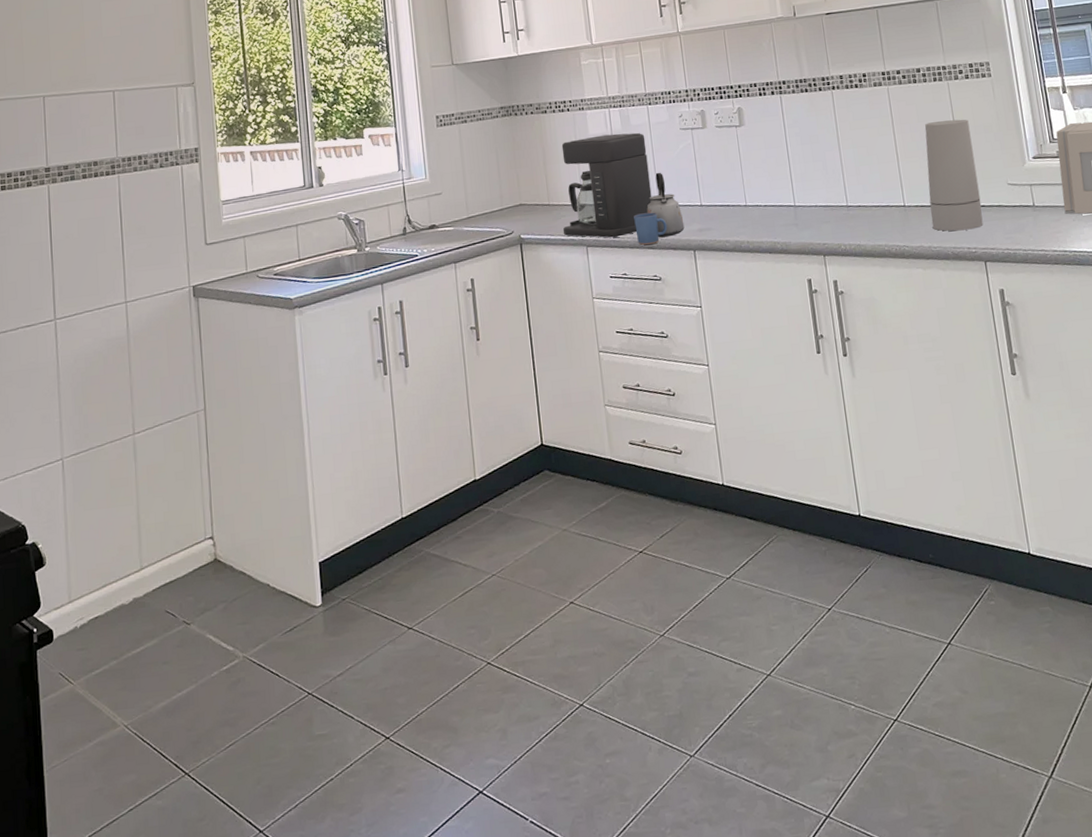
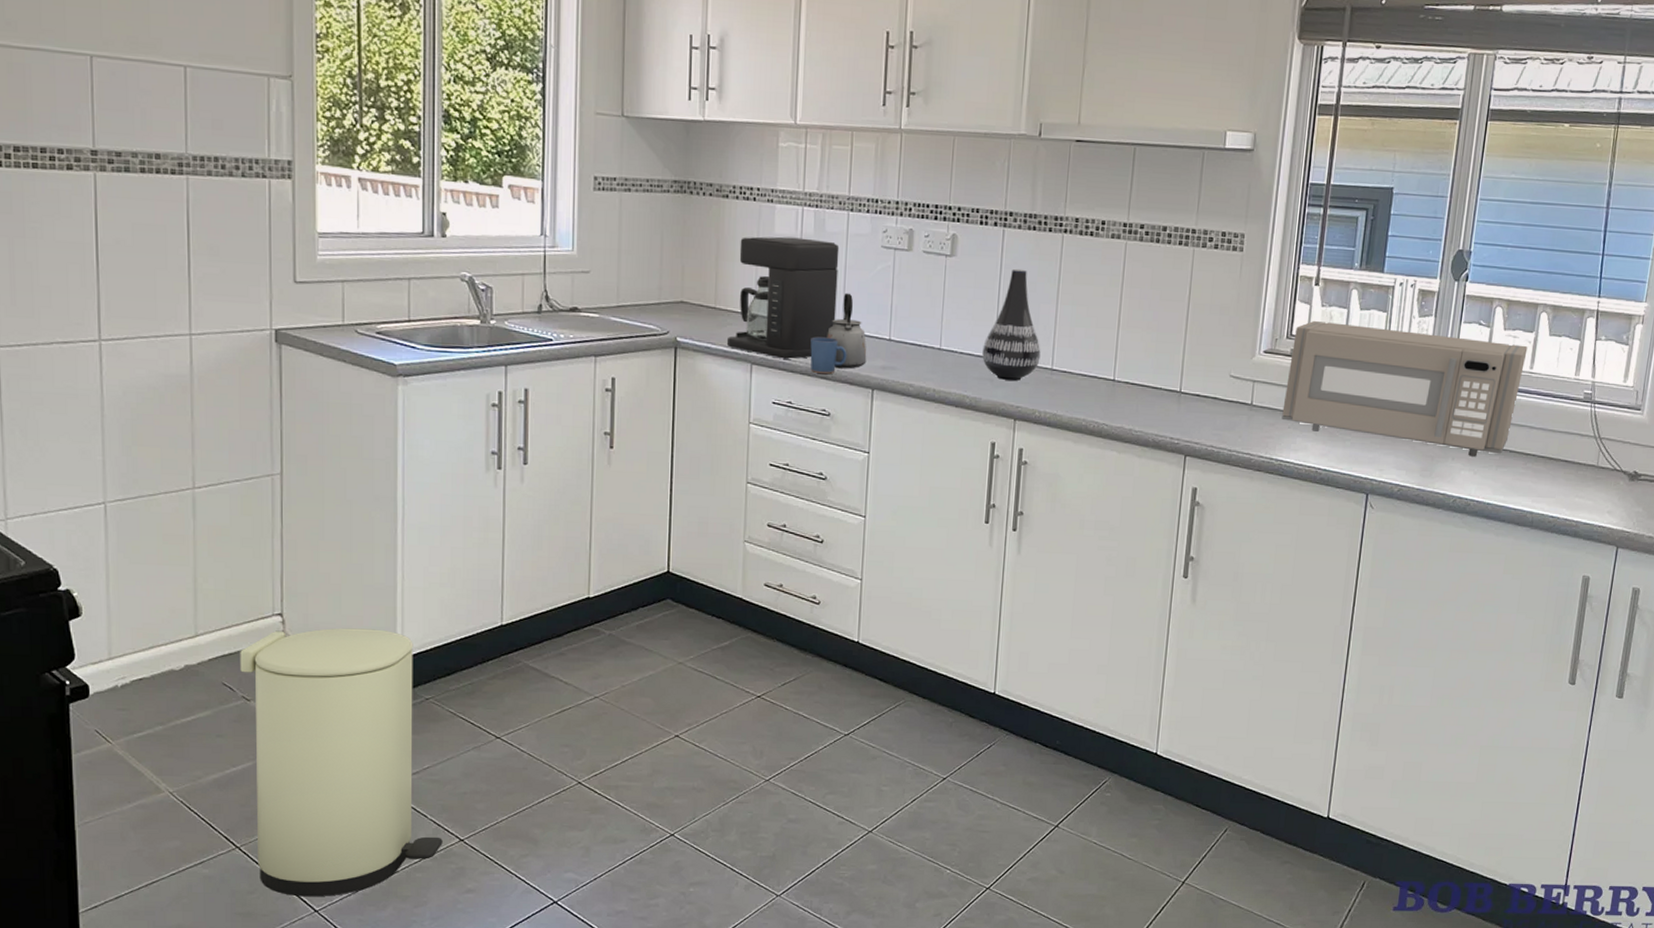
pedal bin: none [179,538,371,818] -> present [240,628,443,897]
vase: none [782,125,836,223] -> present [982,268,1041,381]
canister: present [924,119,984,232] -> none [1138,291,1206,419]

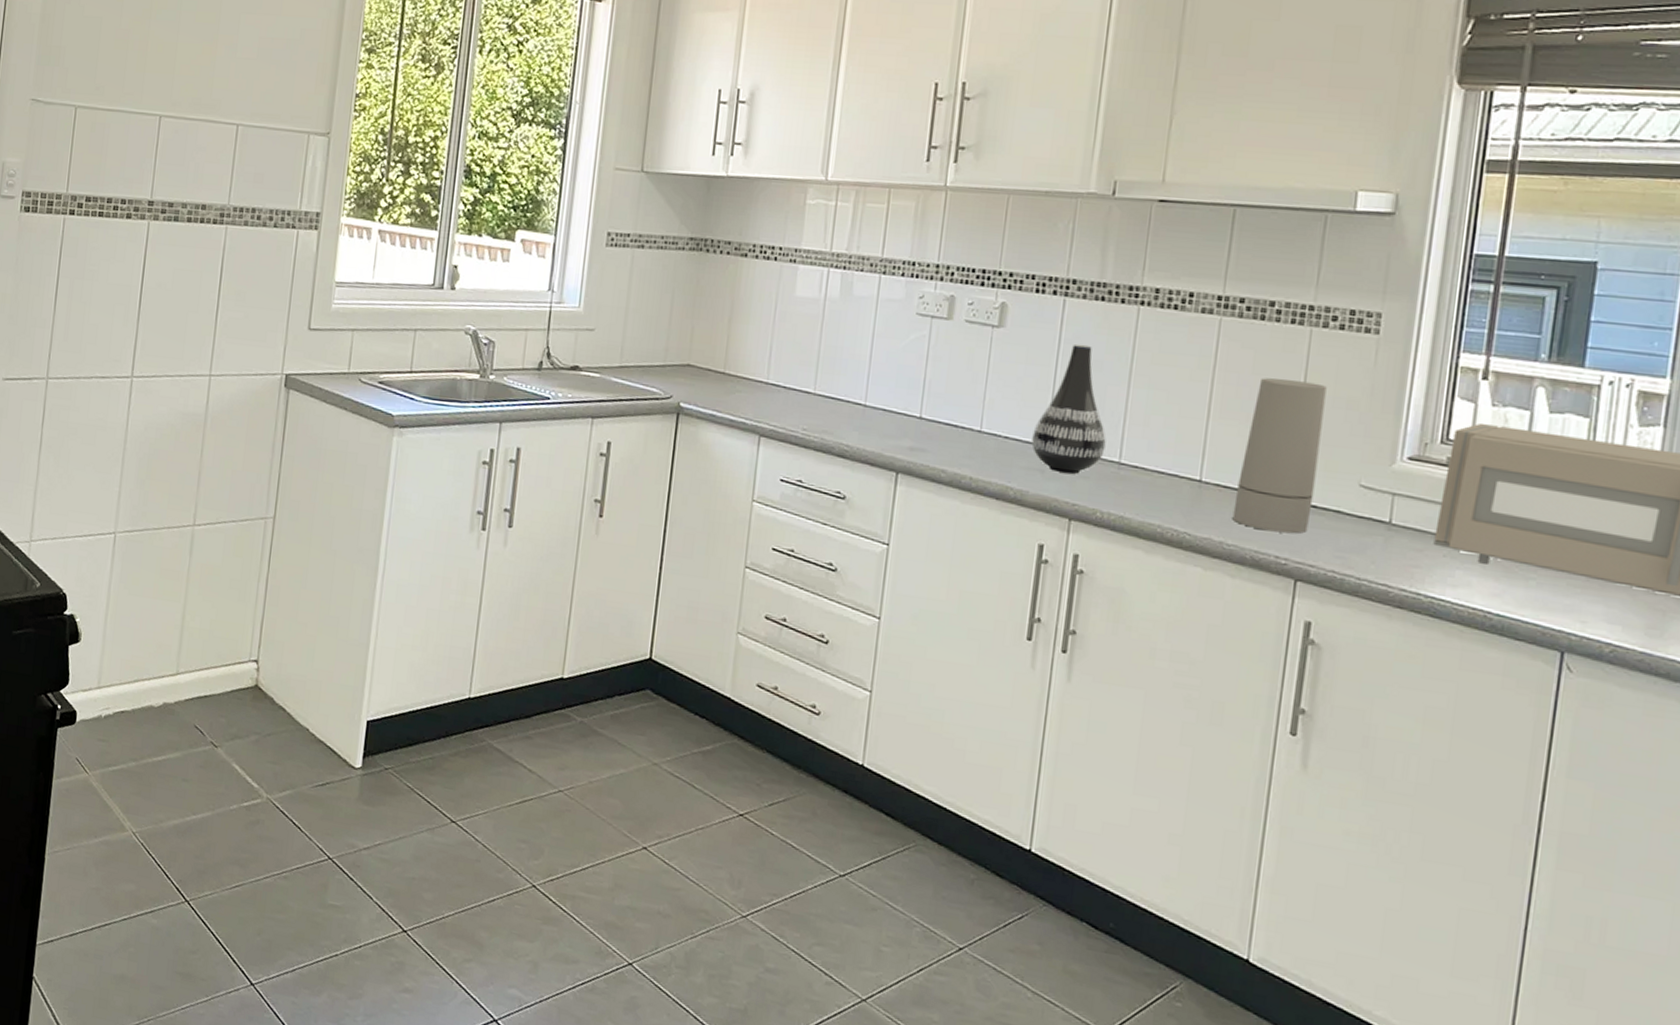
pedal bin: present [240,628,443,897] -> none [203,678,386,971]
coffee maker: present [726,236,840,359] -> none [733,298,868,434]
mug: present [810,336,847,375] -> none [826,409,870,452]
kettle: present [827,293,867,369] -> none [847,363,893,449]
canister: none [1138,291,1206,419] -> present [1232,378,1327,535]

